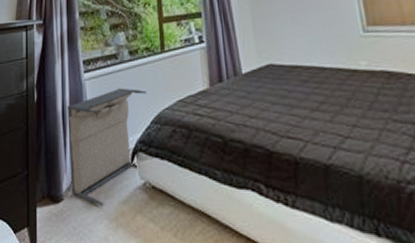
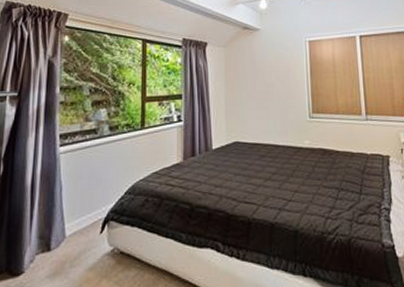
laundry hamper: present [67,88,147,205] -> none [33,161,124,274]

